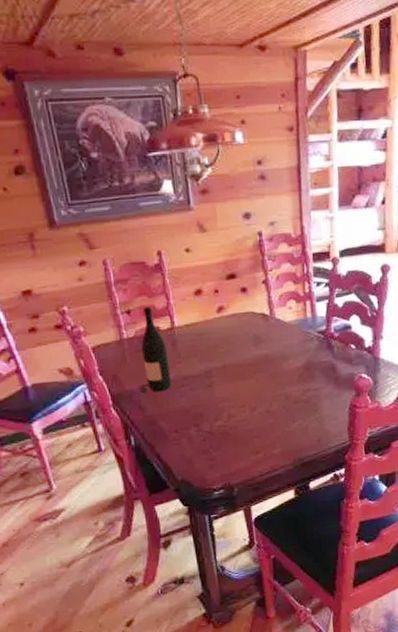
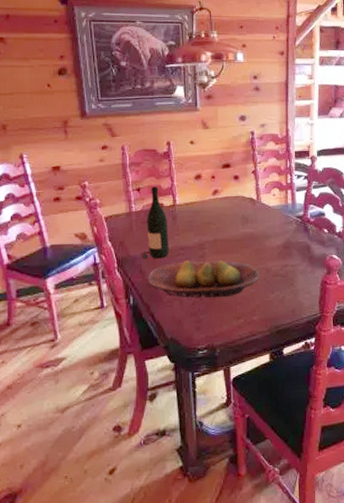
fruit bowl: none [149,388,279,434] -> present [148,260,260,298]

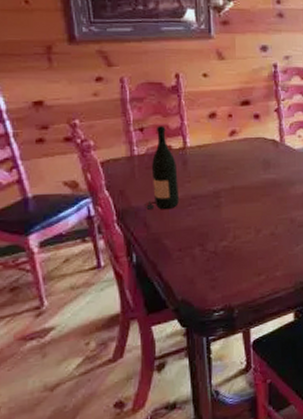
fruit bowl: present [148,260,260,298] -> none [154,210,284,254]

